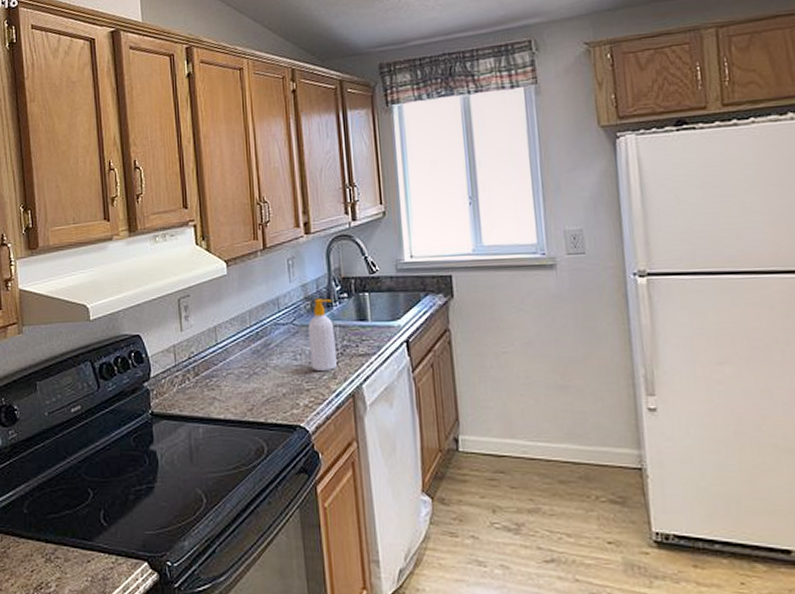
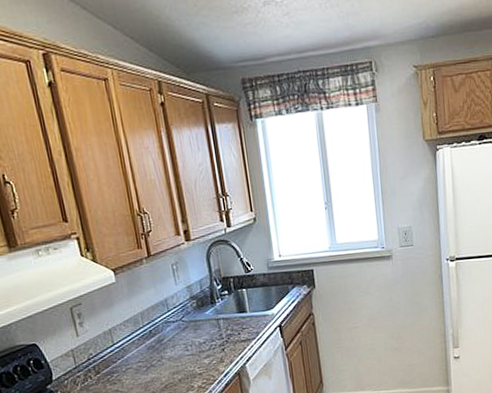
soap bottle: present [308,298,337,371] -> none [196,297,223,358]

